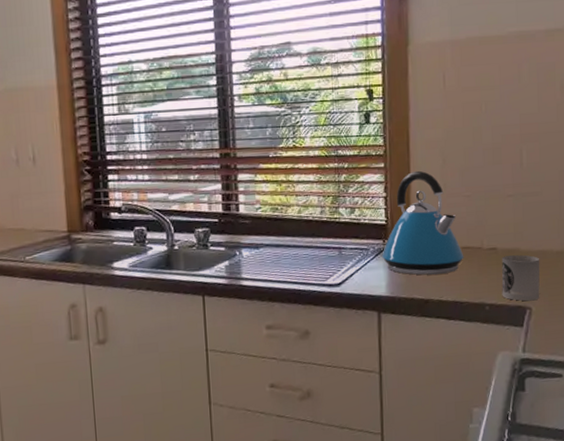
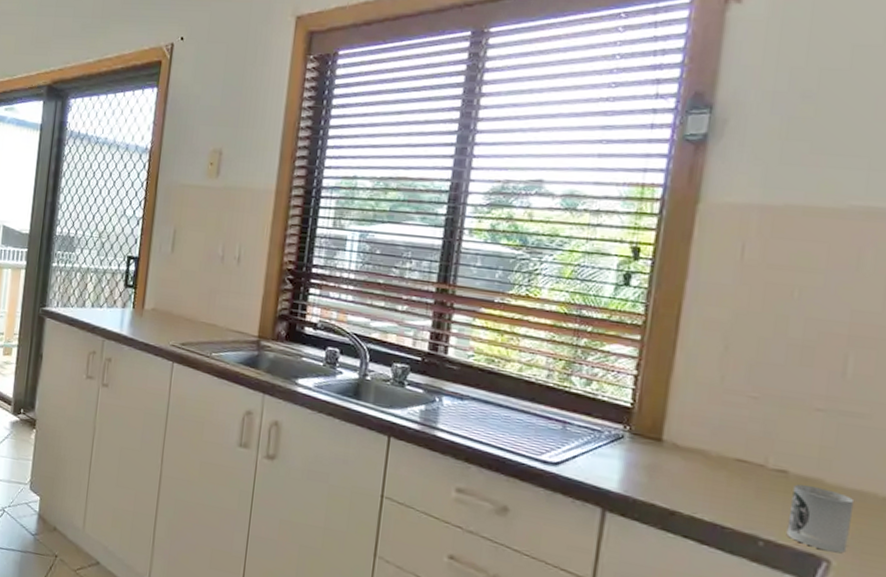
kettle: present [382,170,464,275] -> none [619,352,737,487]

